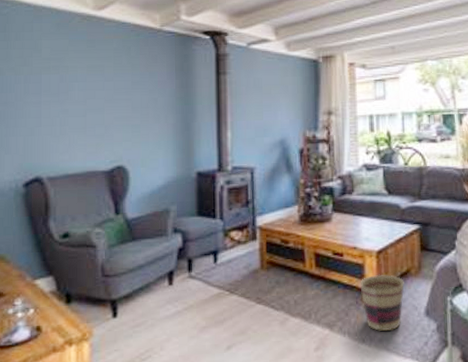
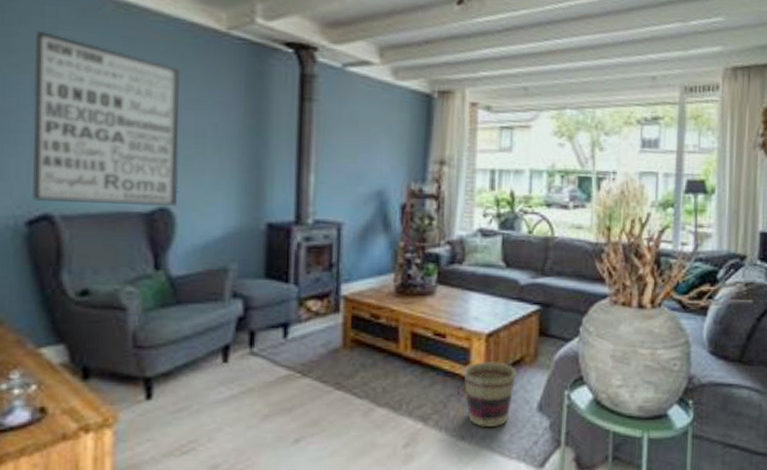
wall art: none [26,43,130,167] -> present [31,31,181,206]

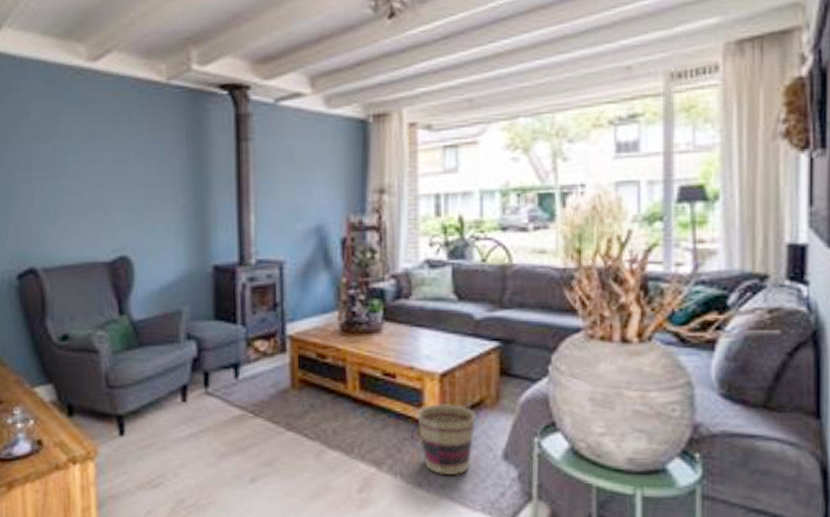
wall art: present [31,31,181,206] -> none [13,104,135,256]

